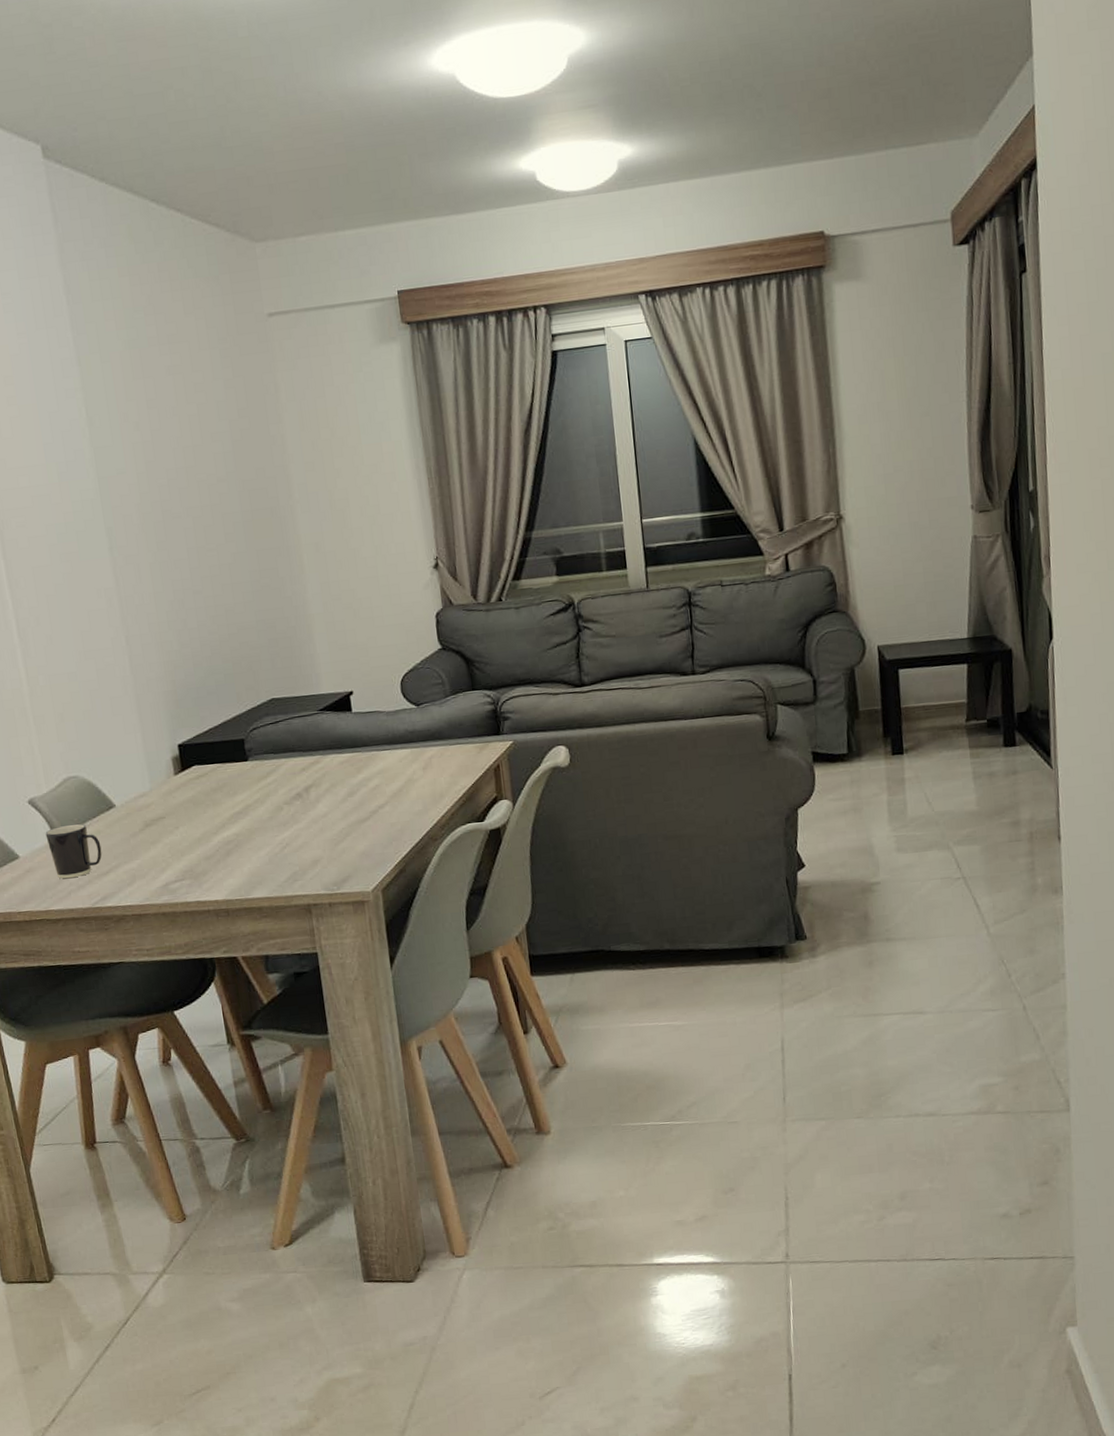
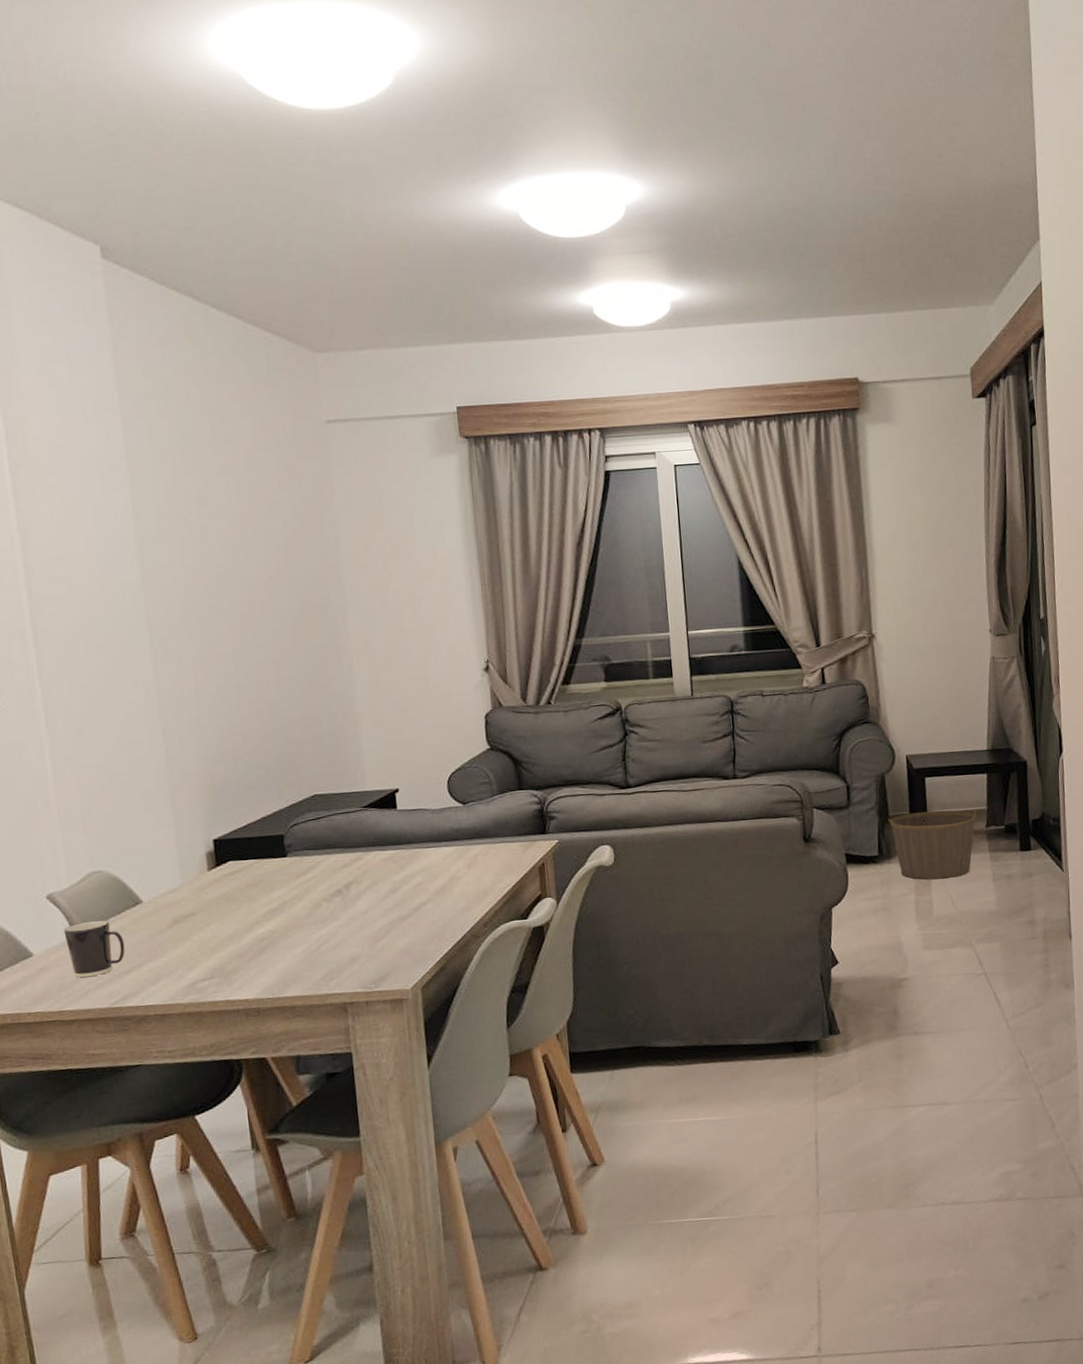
basket: none [857,704,956,779] -> present [887,810,977,880]

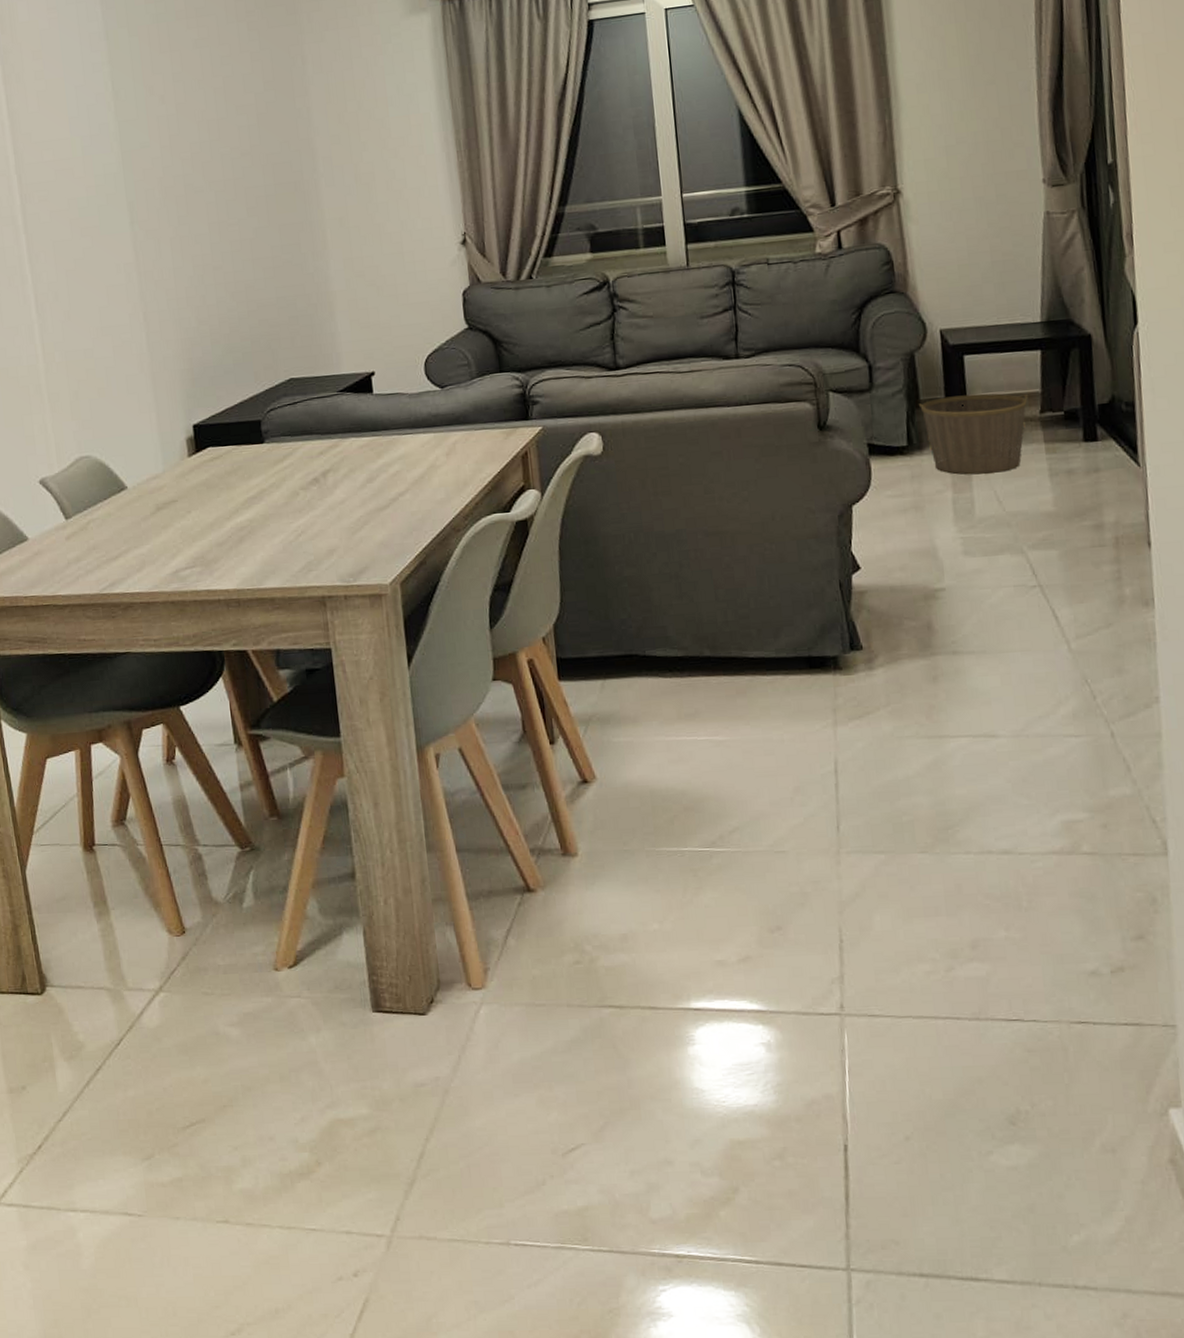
mug: present [63,919,125,978] -> none [55,505,112,563]

